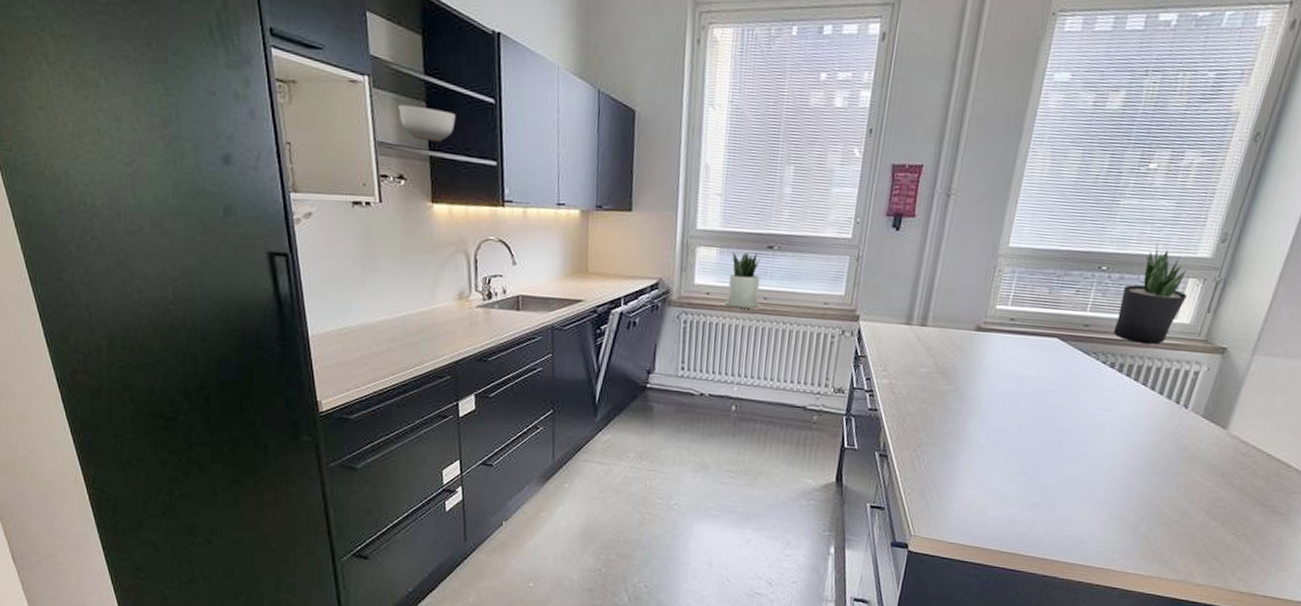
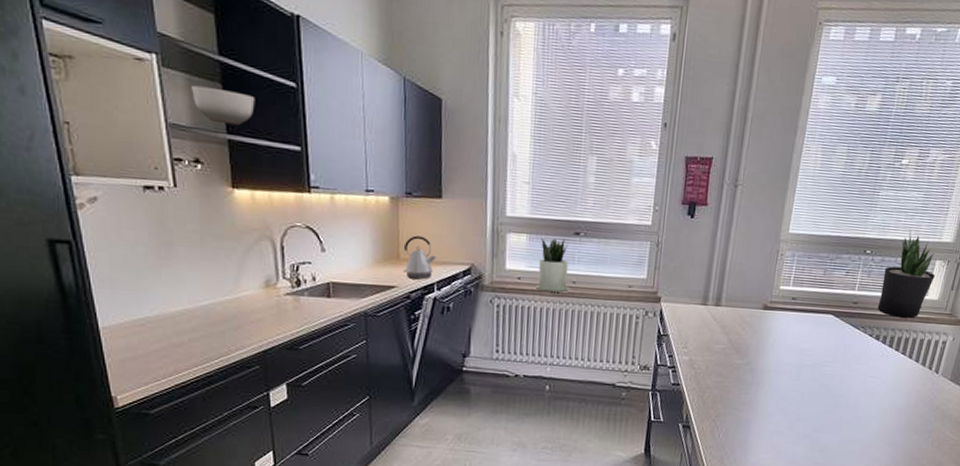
kettle: none [591,249,624,294] -> present [404,235,436,280]

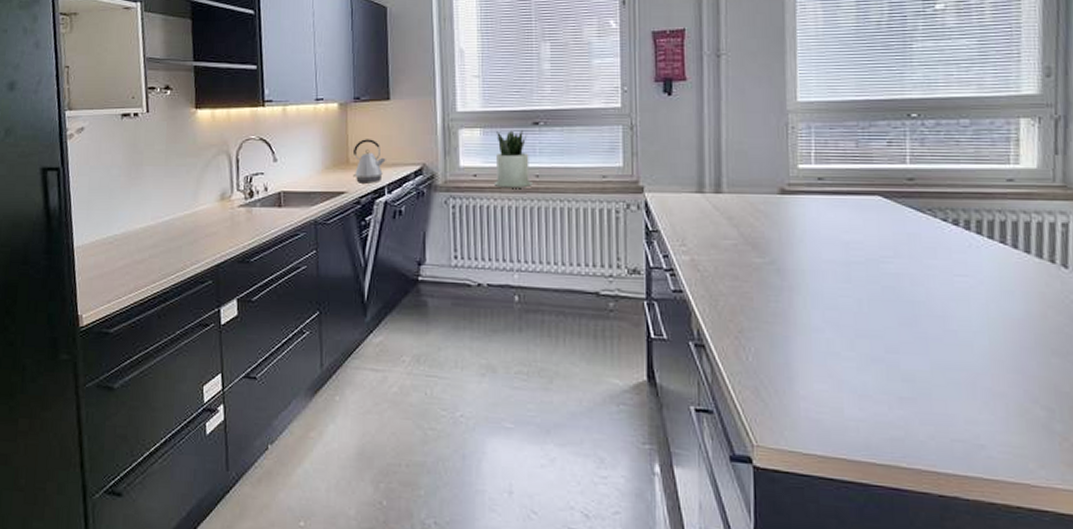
bowl: present [191,85,255,126] -> none [166,23,219,53]
planter: present [877,229,935,318] -> none [944,84,1024,194]

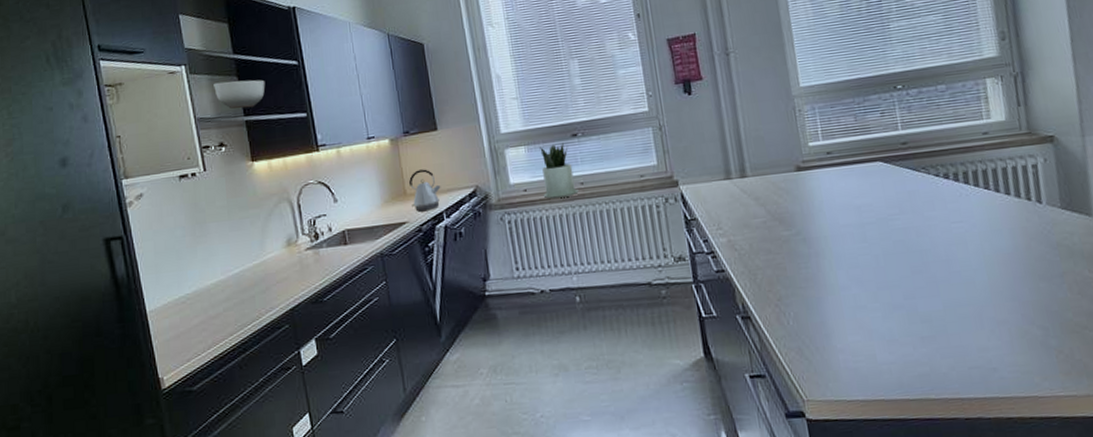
bowl: none [166,23,219,53] -> present [213,79,266,109]

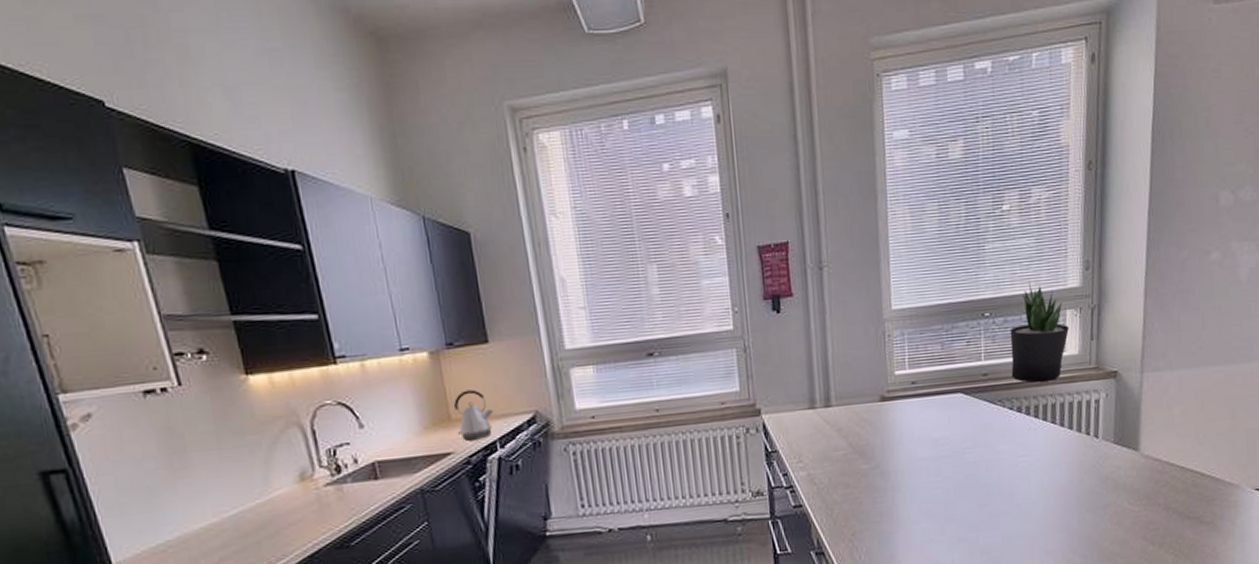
bowl: present [213,79,266,109] -> none [183,266,259,305]
planter: present [540,143,579,200] -> none [611,363,653,428]
planter: none [926,54,992,149] -> present [1010,281,1069,382]

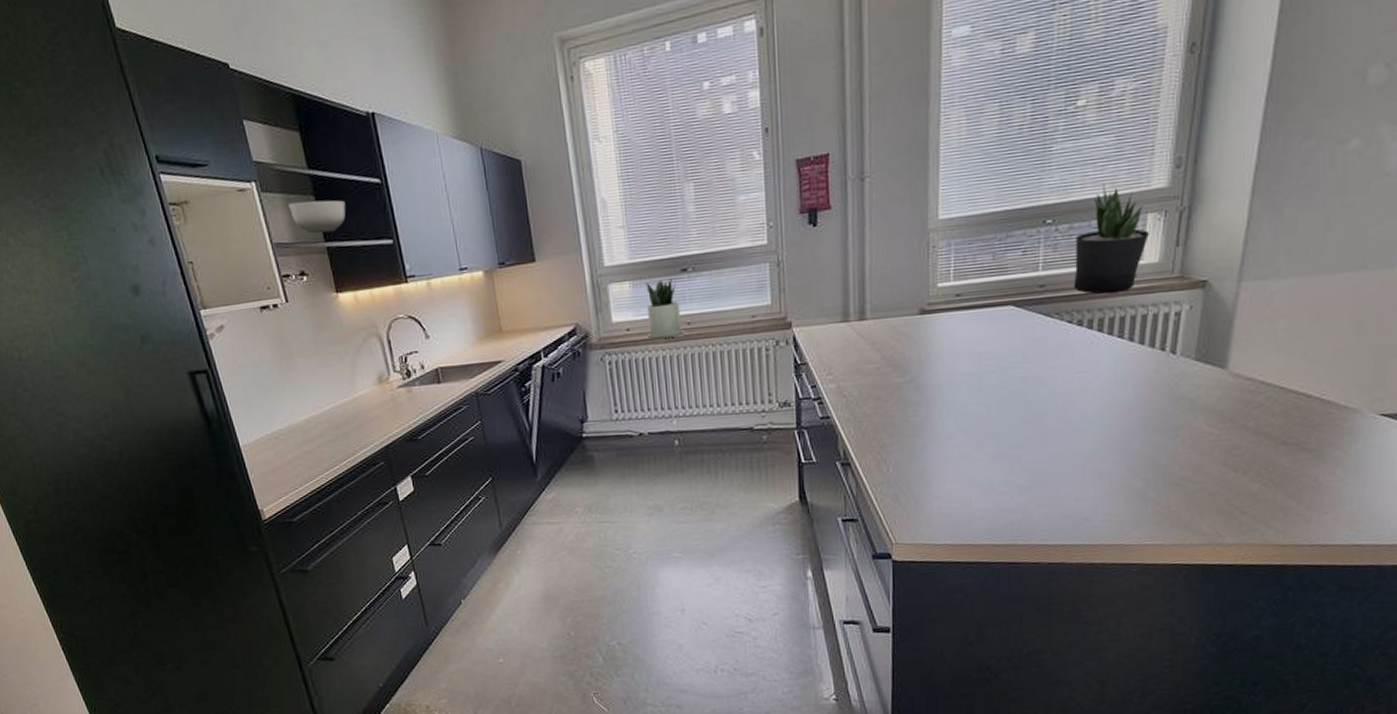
bowl: none [183,266,259,305] -> present [288,200,346,233]
kettle: present [454,389,494,441] -> none [505,304,539,351]
planter: none [611,363,653,428] -> present [646,278,685,340]

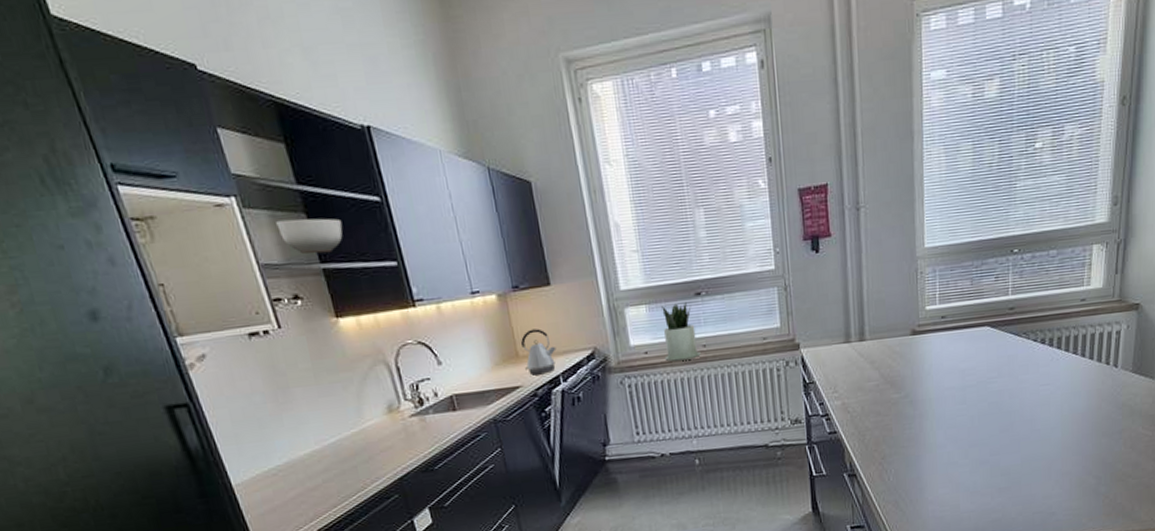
kettle: none [505,304,539,351] -> present [521,328,557,376]
planter: present [1073,183,1149,294] -> none [1037,217,1094,315]

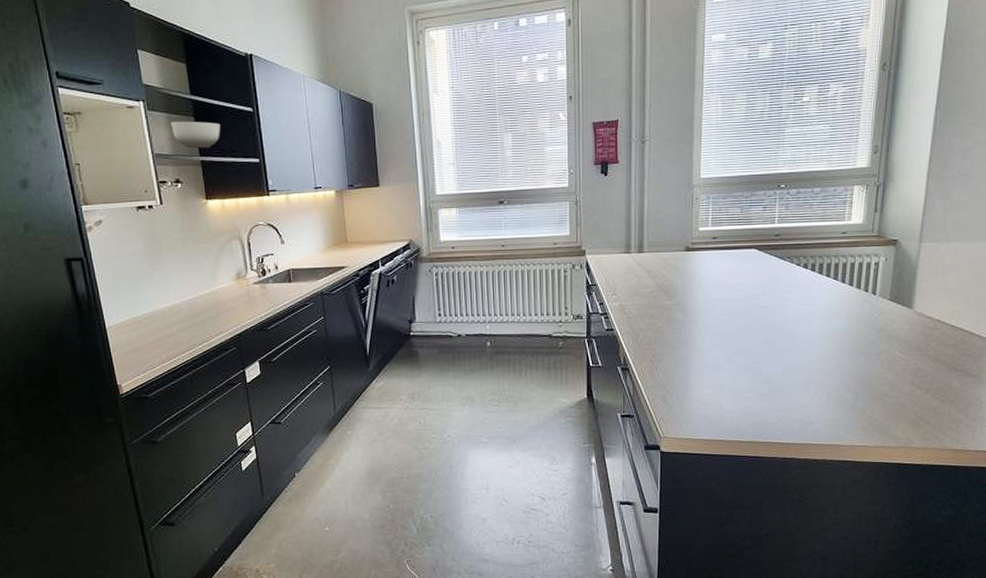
kettle: present [521,328,557,376] -> none [351,221,379,259]
planter: present [662,302,701,363] -> none [468,208,499,258]

